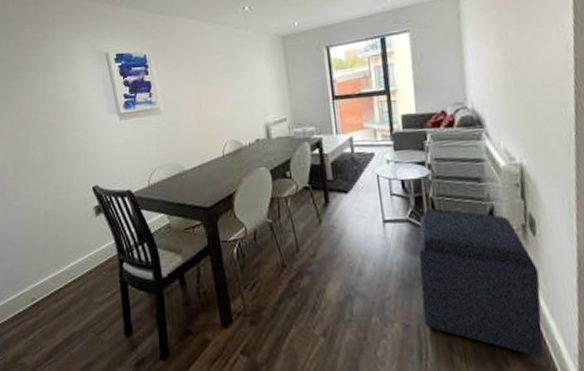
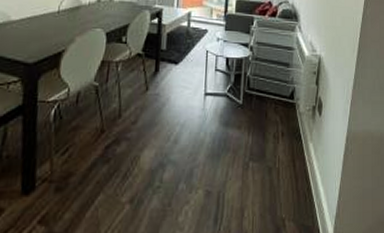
ottoman: present [418,209,543,357] -> none [224,86,318,218]

